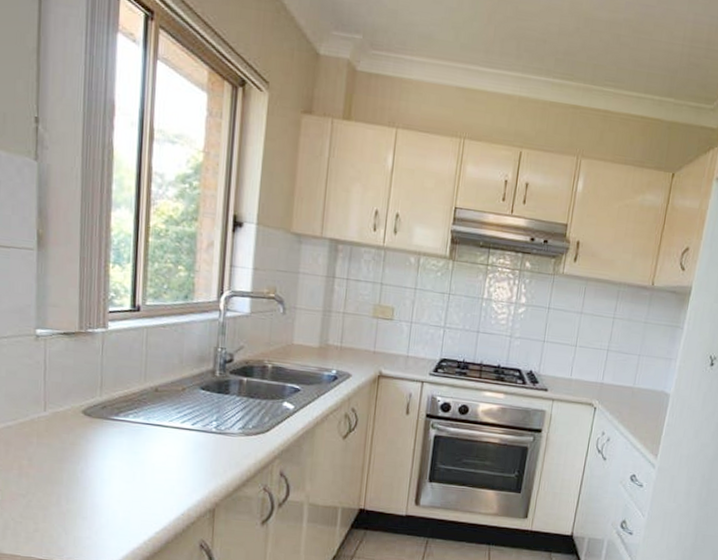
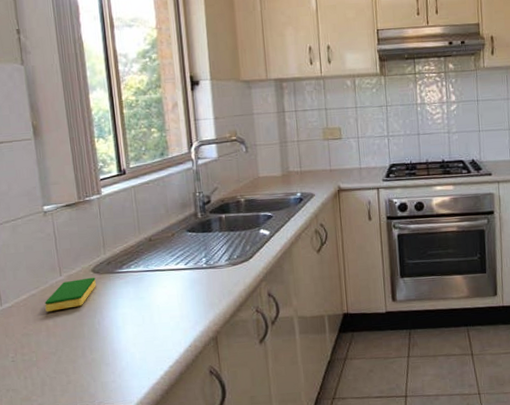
dish sponge: none [21,418,86,450] -> present [45,277,96,312]

